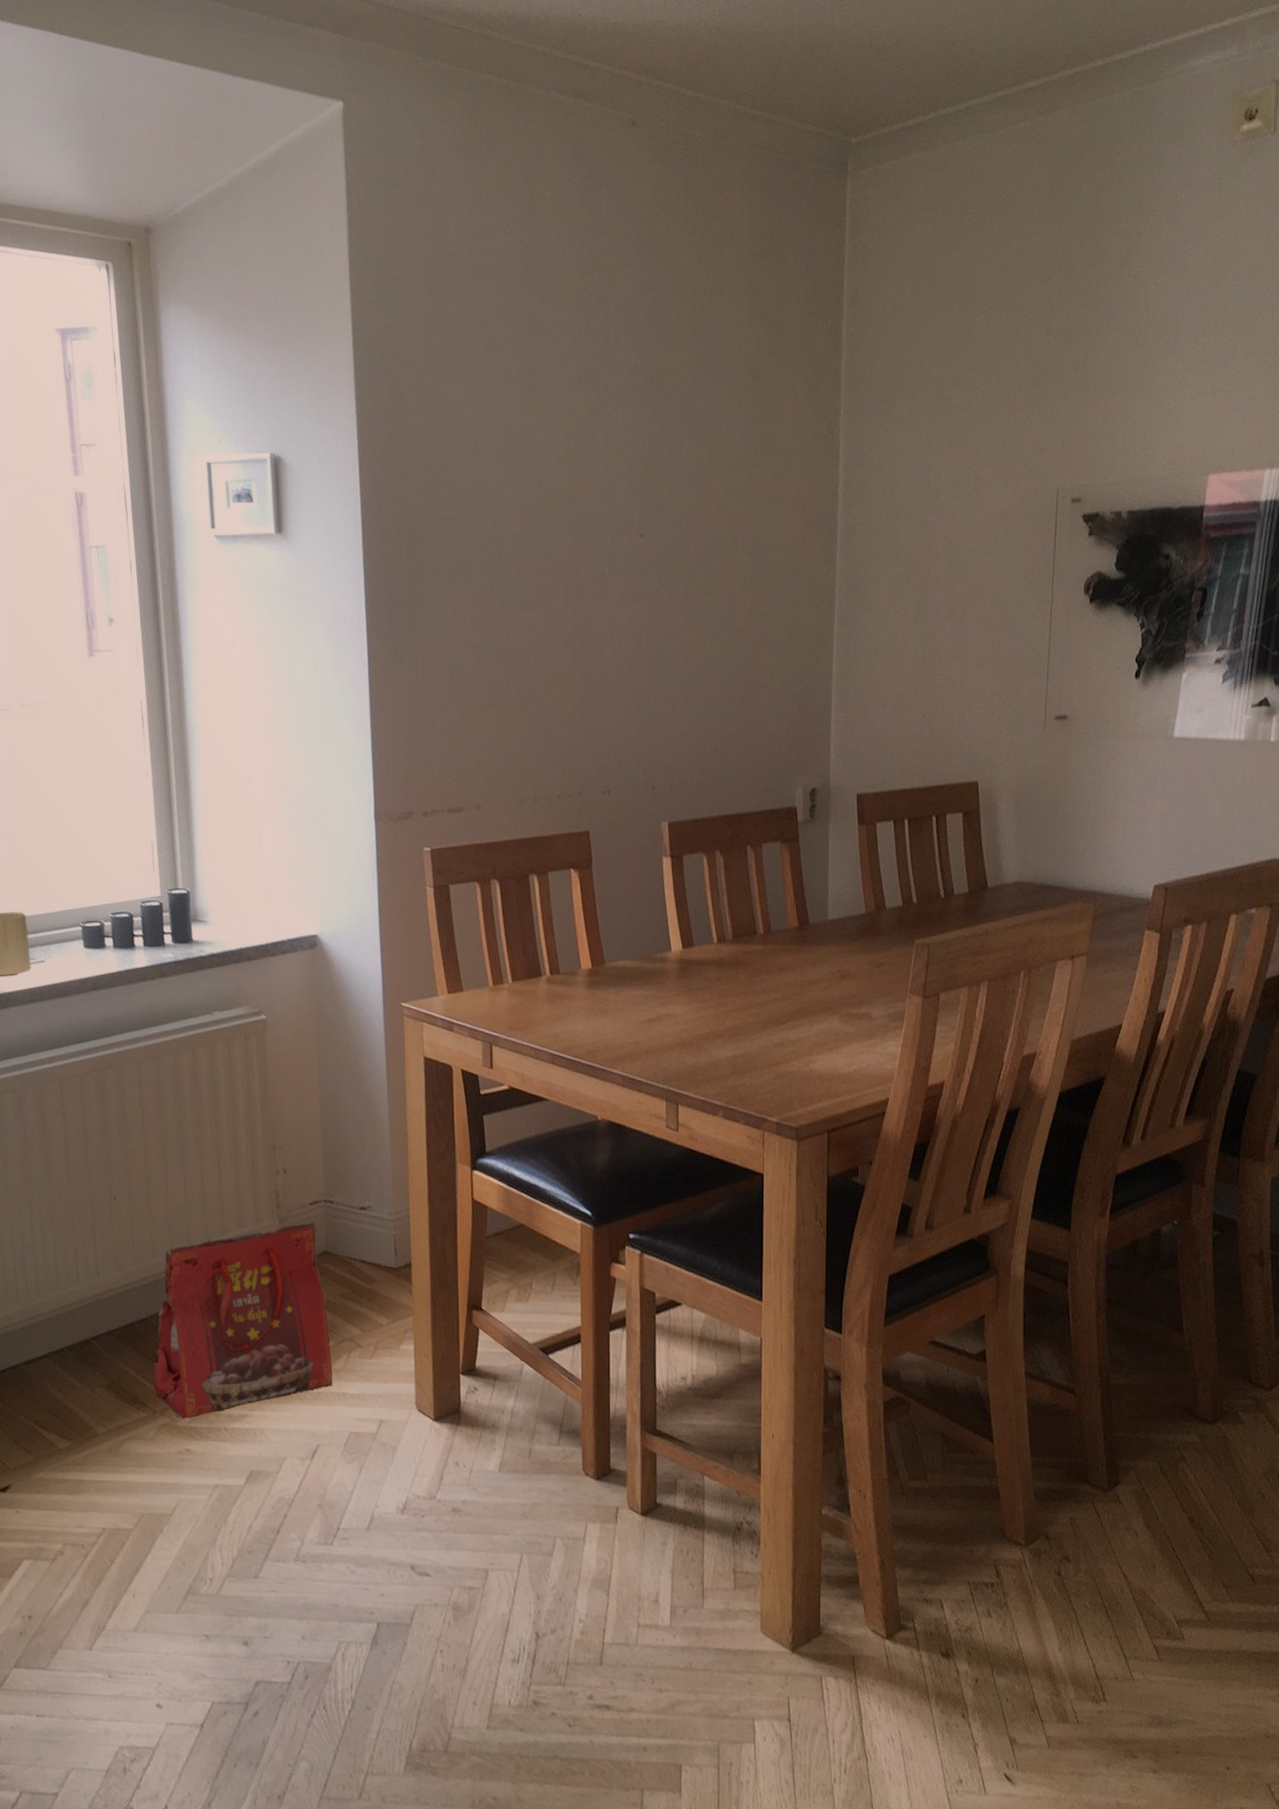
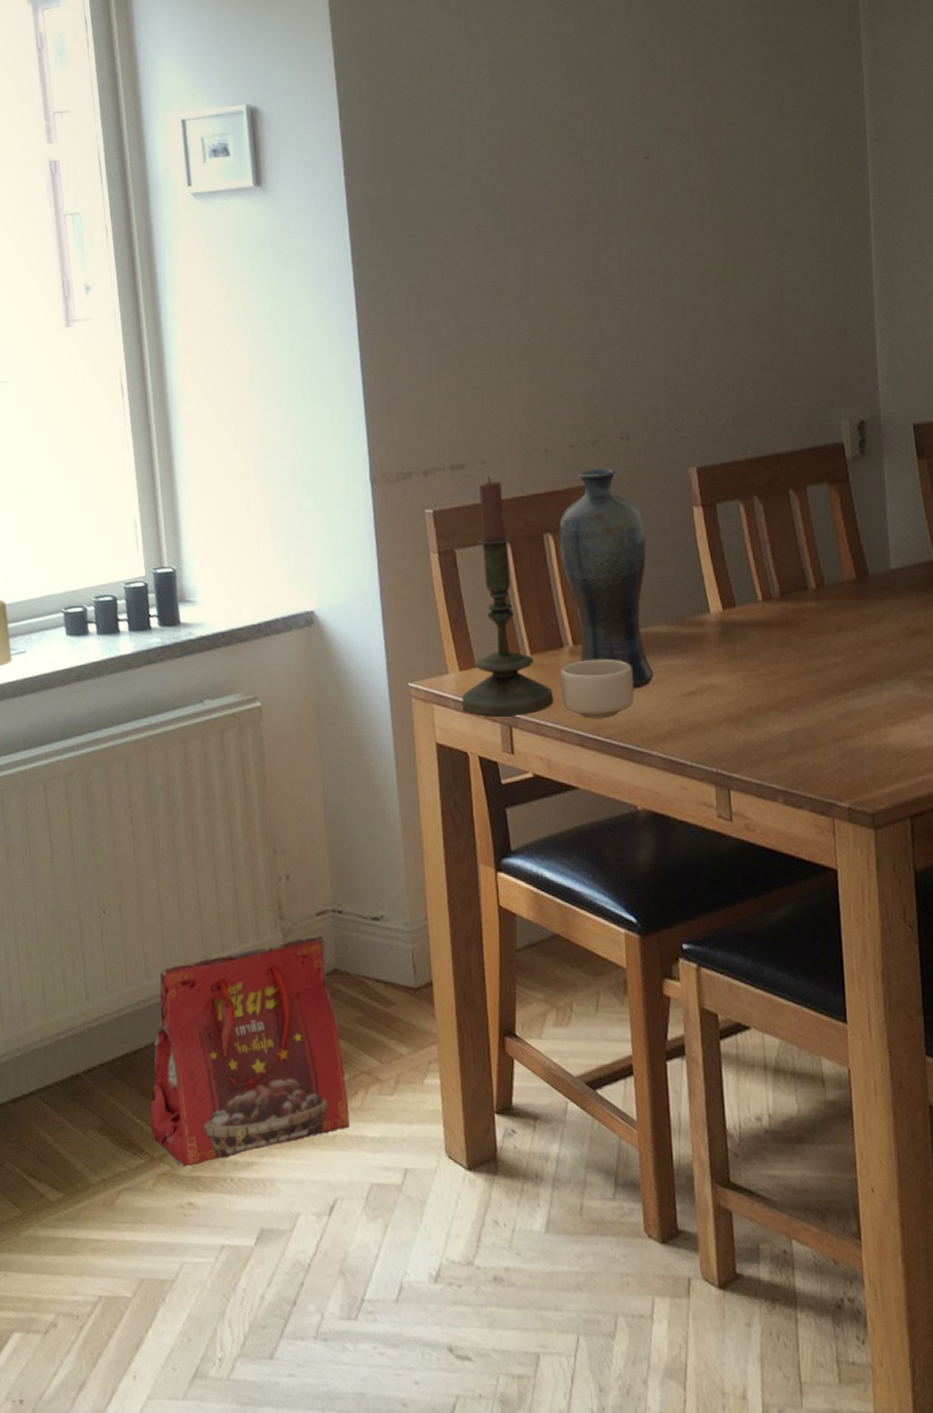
candle: none [449,820,530,1036] -> present [462,476,553,717]
mug: none [537,987,601,1040] -> present [560,659,634,719]
vase: none [542,819,620,1015] -> present [558,468,654,689]

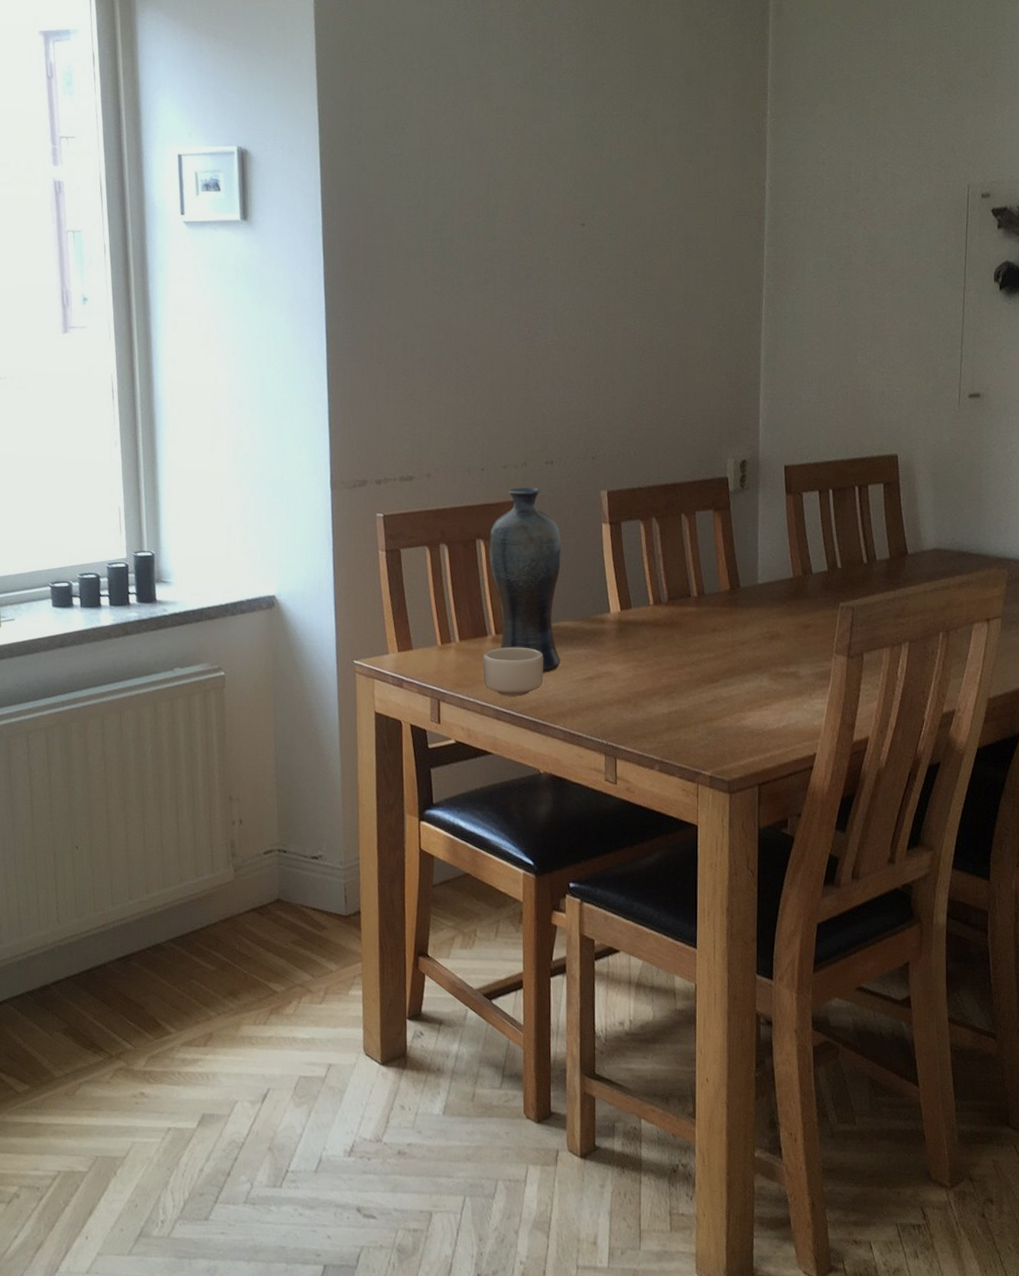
shopping bag: present [150,936,349,1168] -> none [110,871,284,1064]
candle: present [462,476,553,717] -> none [399,488,476,692]

